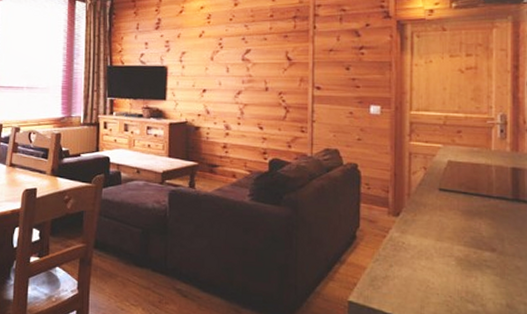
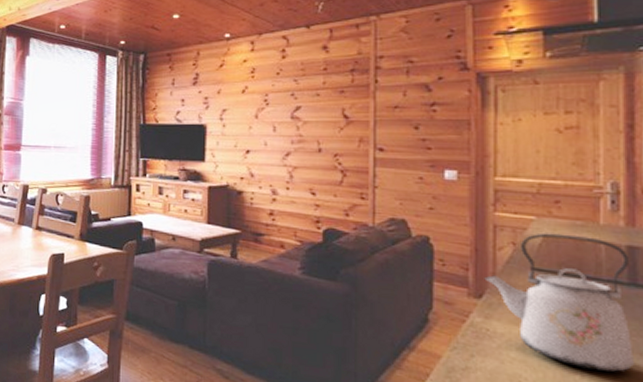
kettle: none [401,158,516,274] -> present [484,233,634,373]

